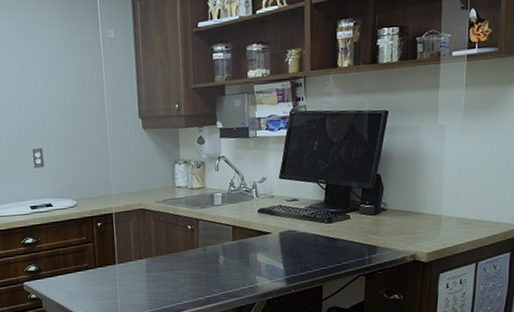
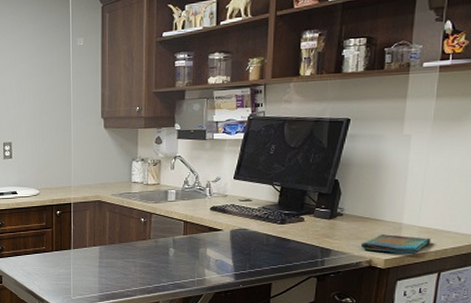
dish towel: none [404,227,468,247] -> present [360,234,431,255]

